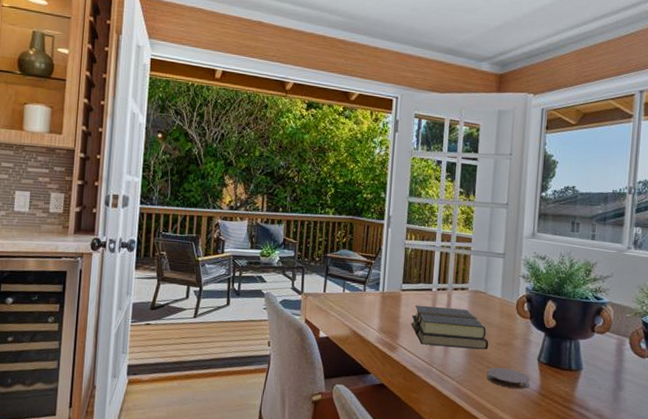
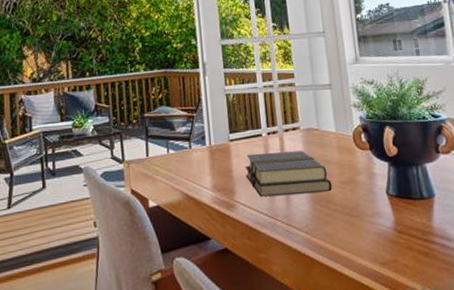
coaster: present [486,367,530,389] -> none [335,208,383,230]

